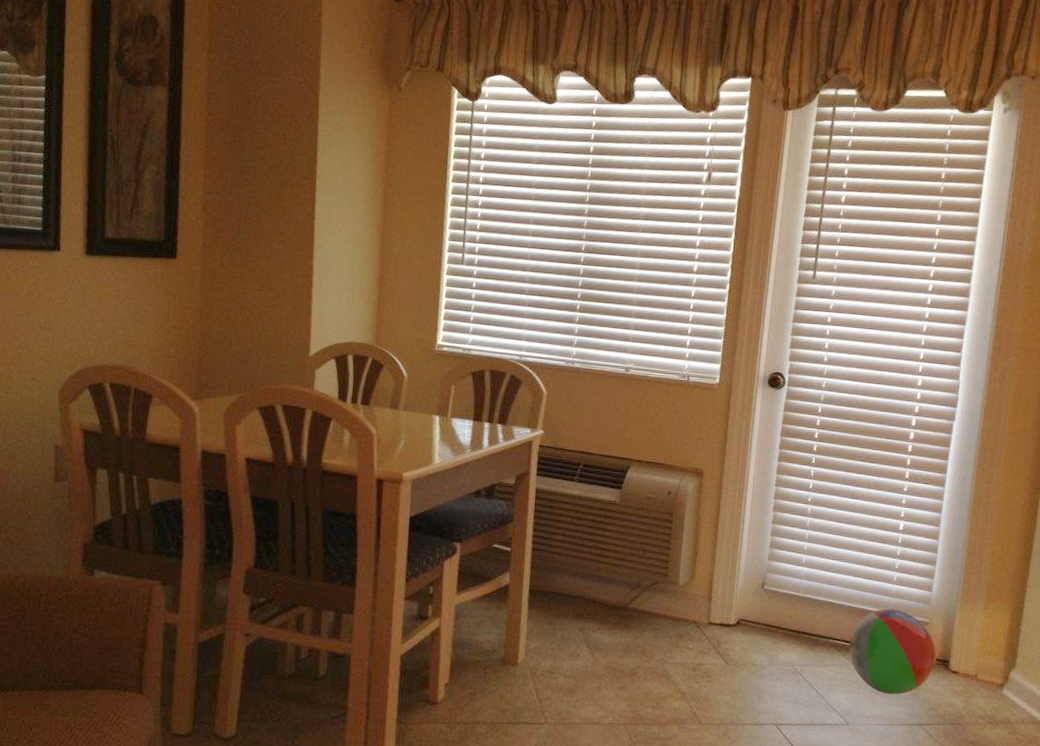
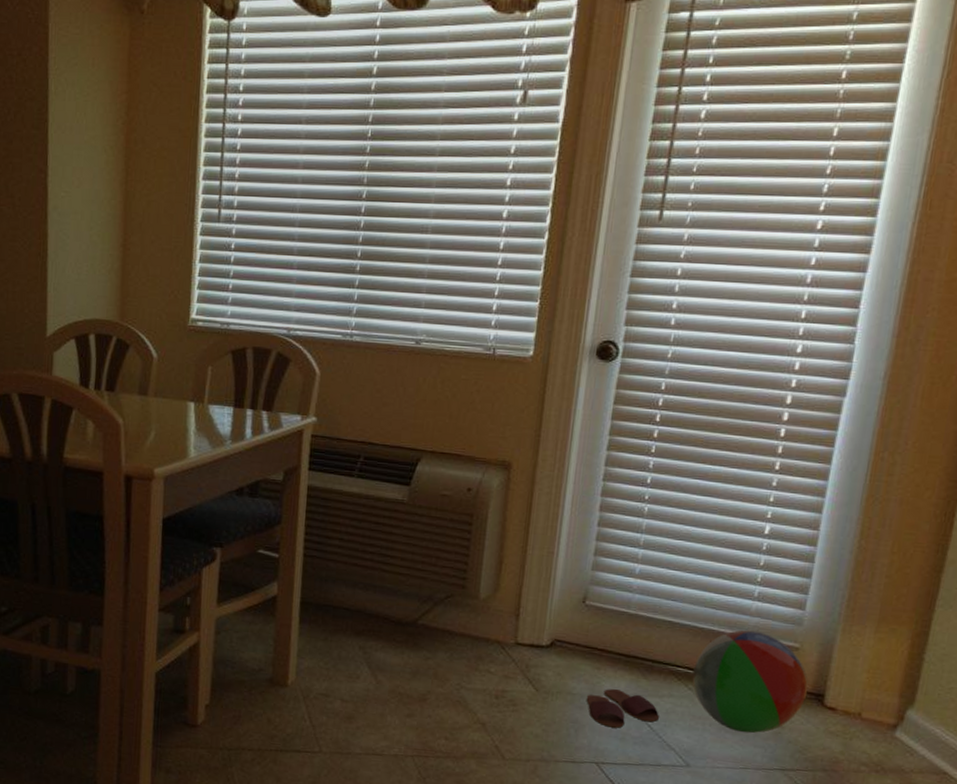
slippers: none [766,660,824,694] -> present [586,689,659,728]

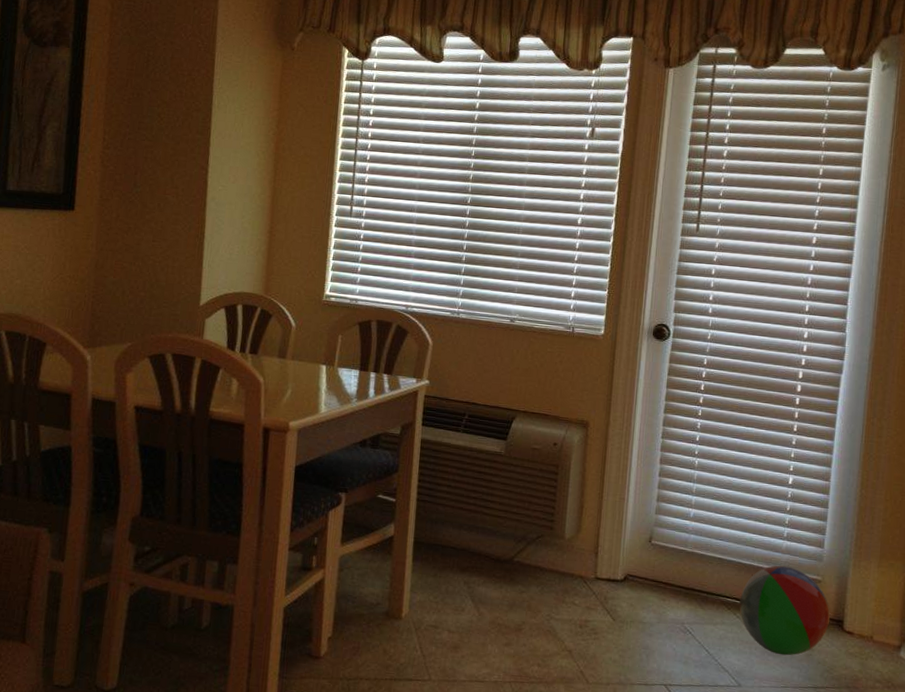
slippers: present [586,689,659,728] -> none [655,618,714,653]

